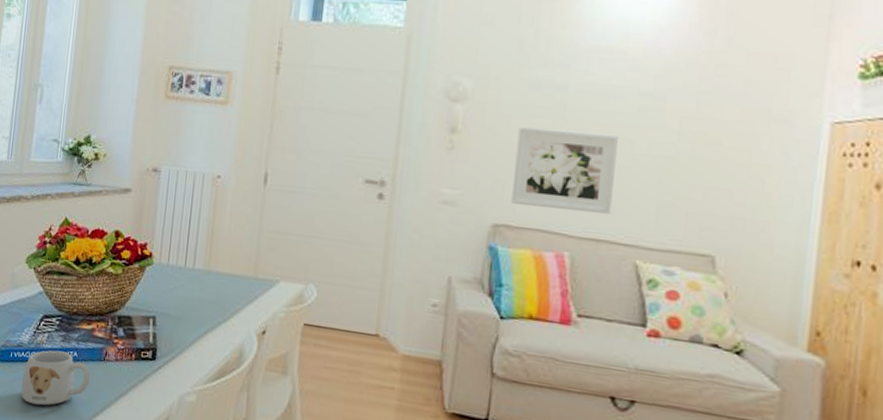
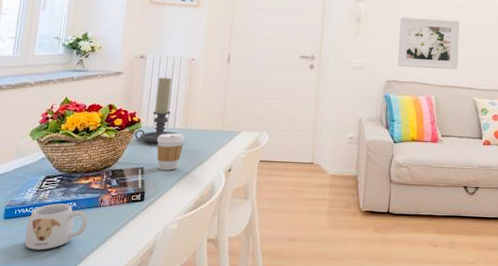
candle holder: none [145,199,197,287] -> present [135,77,177,144]
coffee cup: none [172,274,206,325] -> present [157,133,184,171]

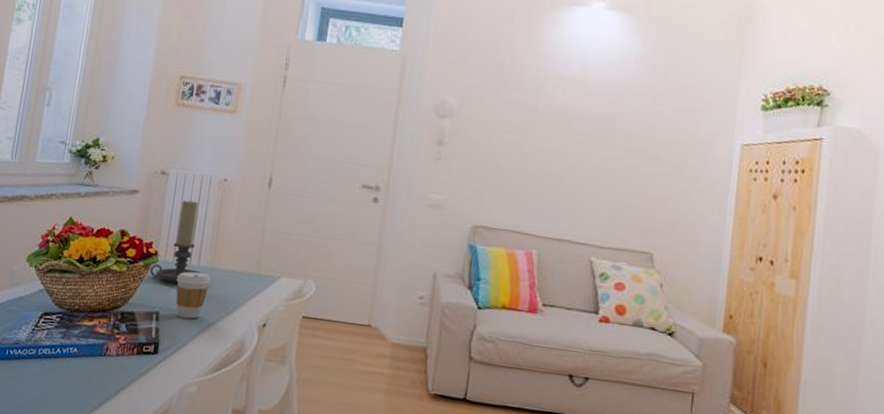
mug: present [24,203,88,250] -> none [16,346,91,402]
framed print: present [398,17,460,70] -> none [489,141,578,219]

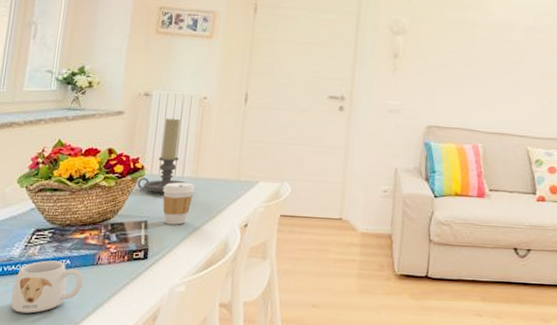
mug: none [16,346,91,402] -> present [11,260,84,314]

